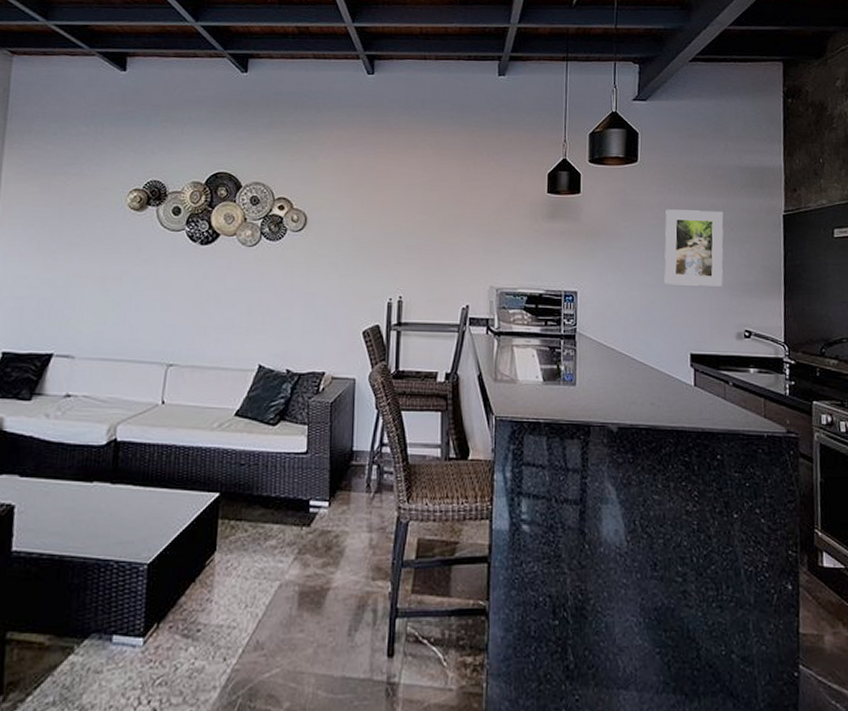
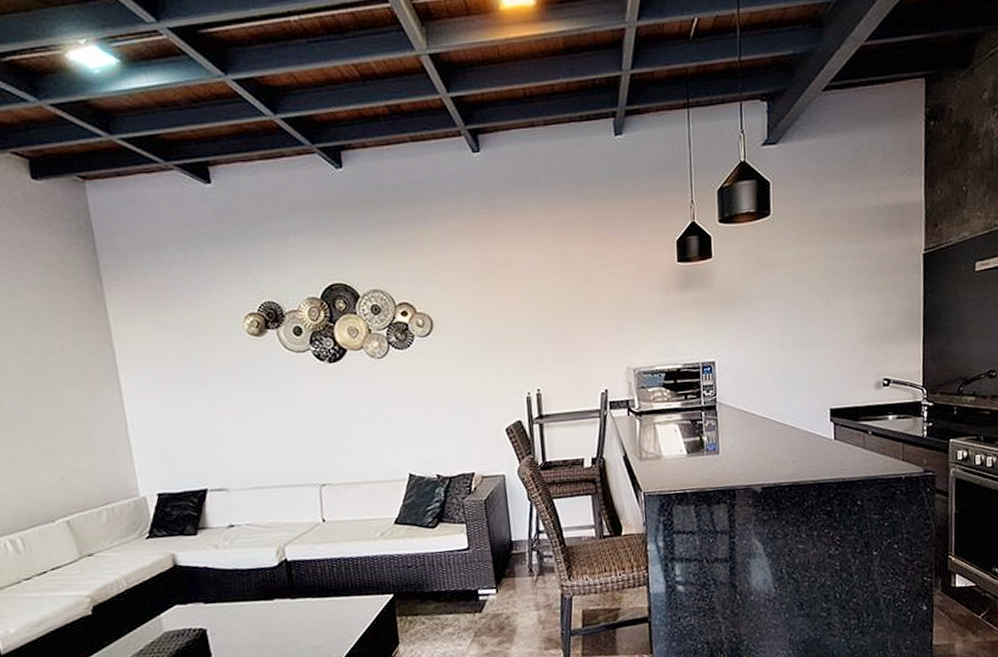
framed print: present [664,209,724,287] -> none [801,258,862,343]

